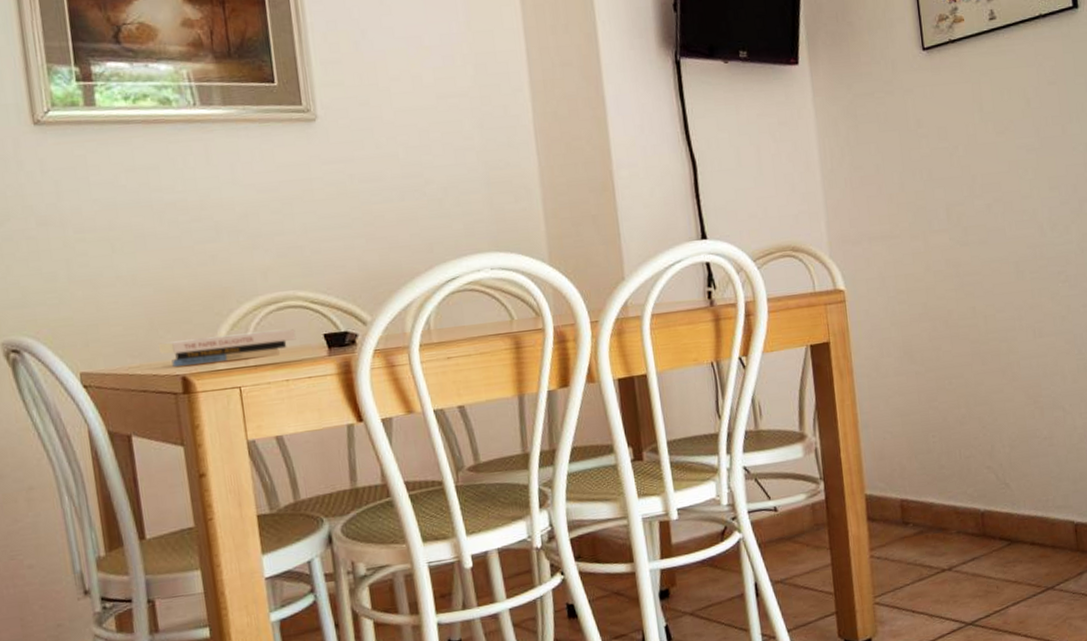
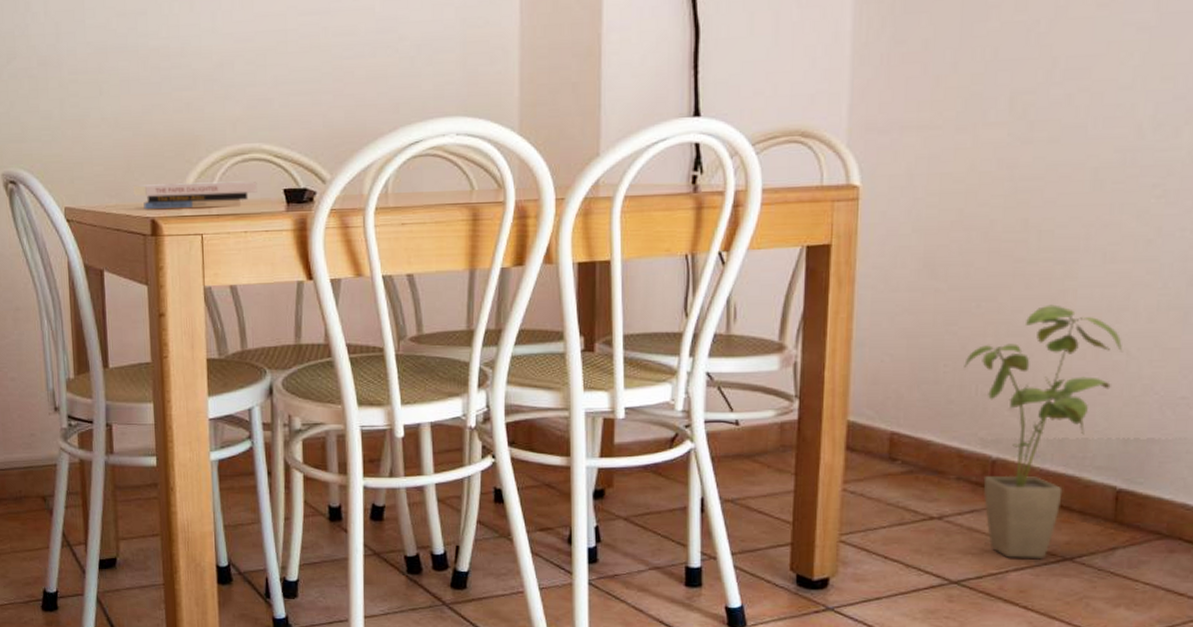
house plant: none [947,375,1060,595] -> present [964,304,1123,560]

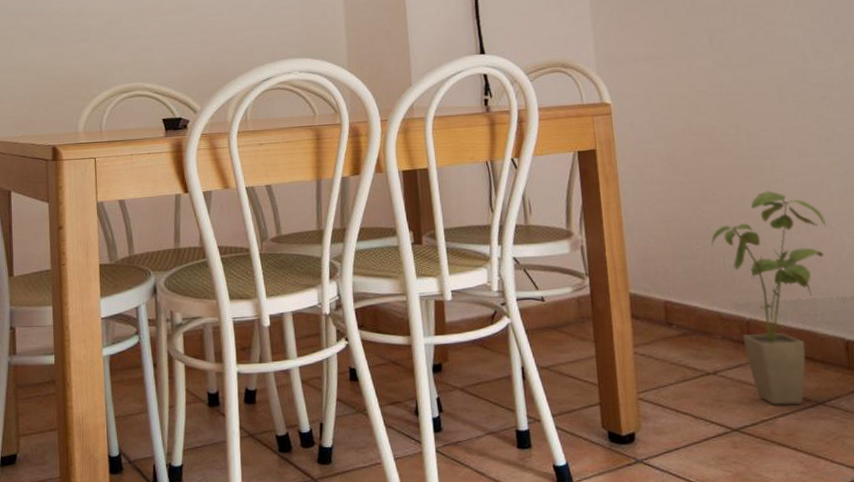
books: present [133,181,258,210] -> none [37,113,141,139]

